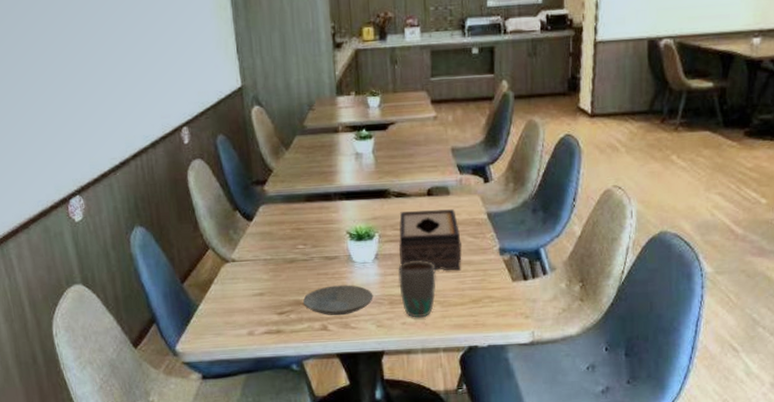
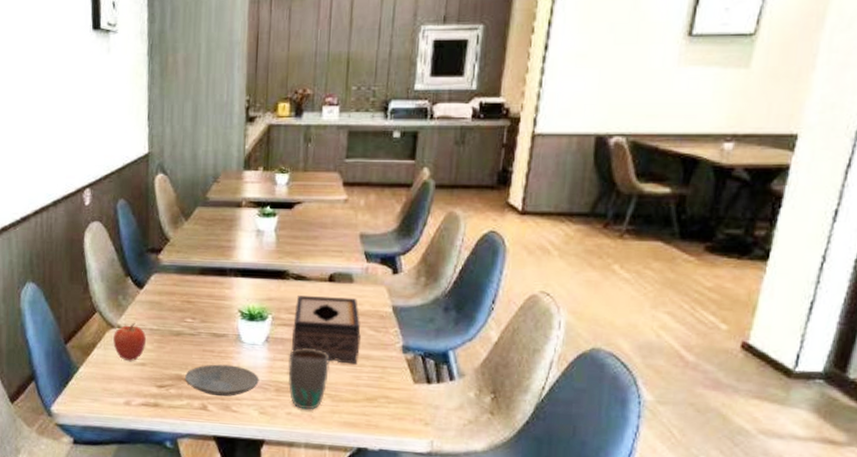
apple: none [229,254,262,294] -> present [113,322,147,362]

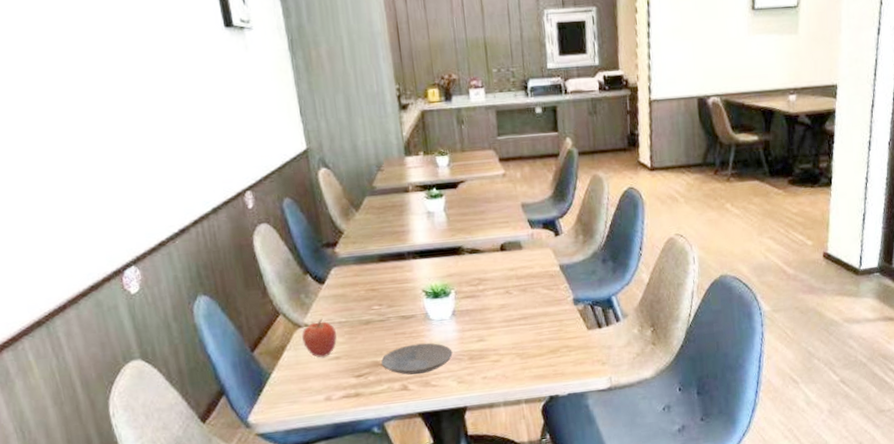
mug: present [288,348,330,410] -> none [476,314,514,372]
tissue box: present [290,296,361,363] -> none [474,263,538,323]

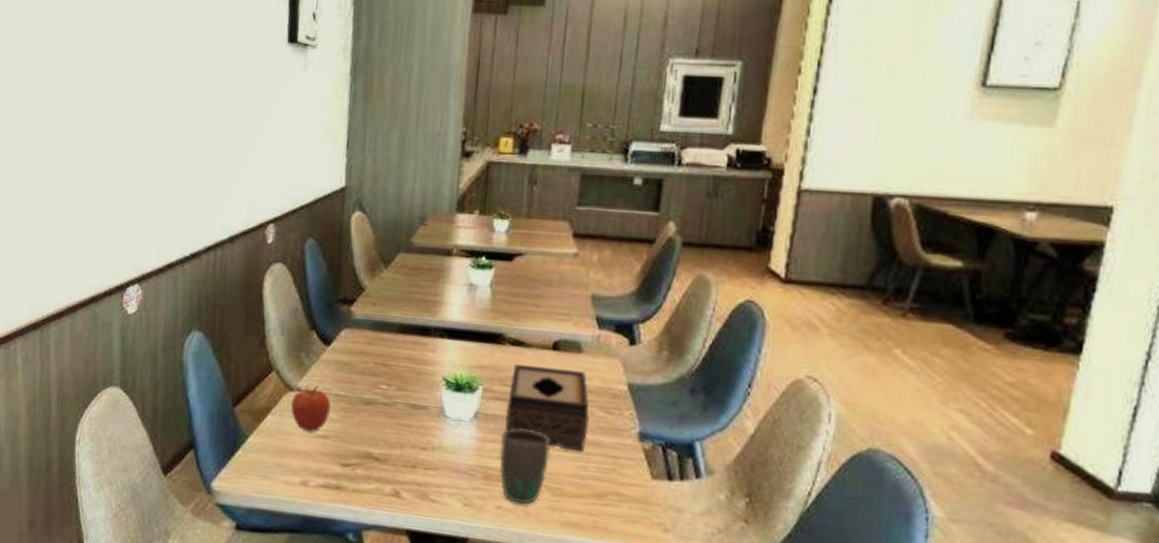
plate: present [380,343,453,375] -> none [374,441,465,483]
tissue box: none [474,263,538,323] -> present [504,364,589,451]
mug: none [476,314,514,372] -> present [500,428,551,505]

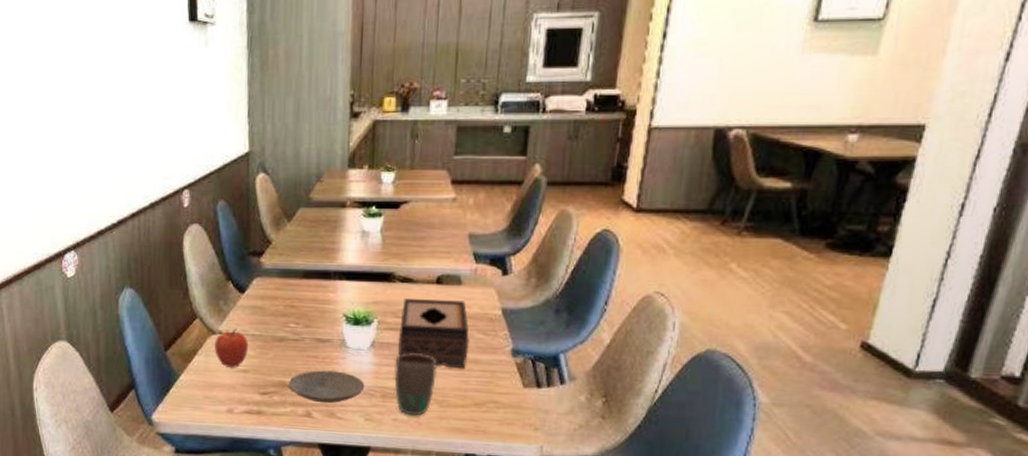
plate: none [374,441,465,483] -> present [288,370,365,404]

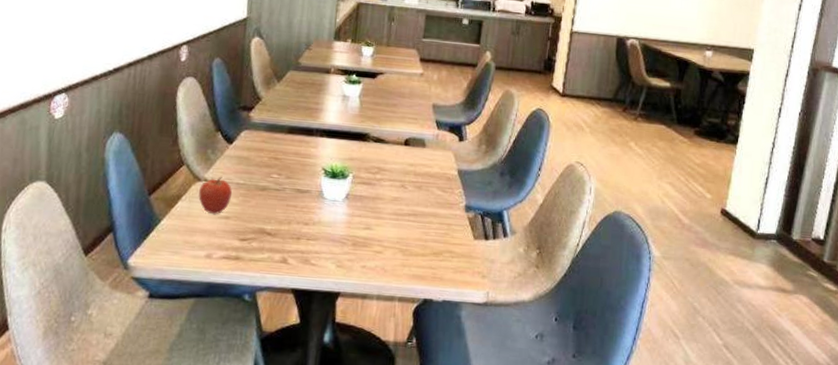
plate: present [288,370,365,404] -> none [267,219,338,251]
mug: present [394,353,437,416] -> none [365,205,403,264]
tissue box: present [397,299,469,368] -> none [368,157,430,221]

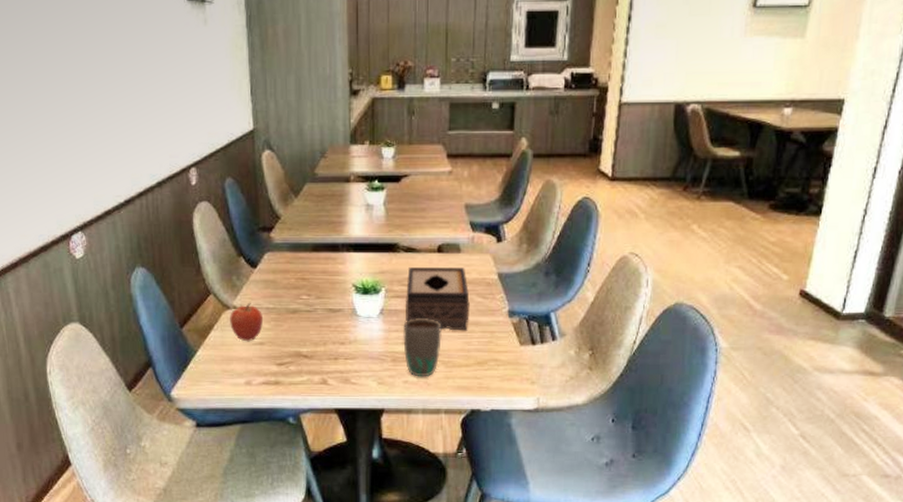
mug: none [365,205,403,264] -> present [403,318,442,377]
tissue box: none [368,157,430,221] -> present [404,267,470,330]

